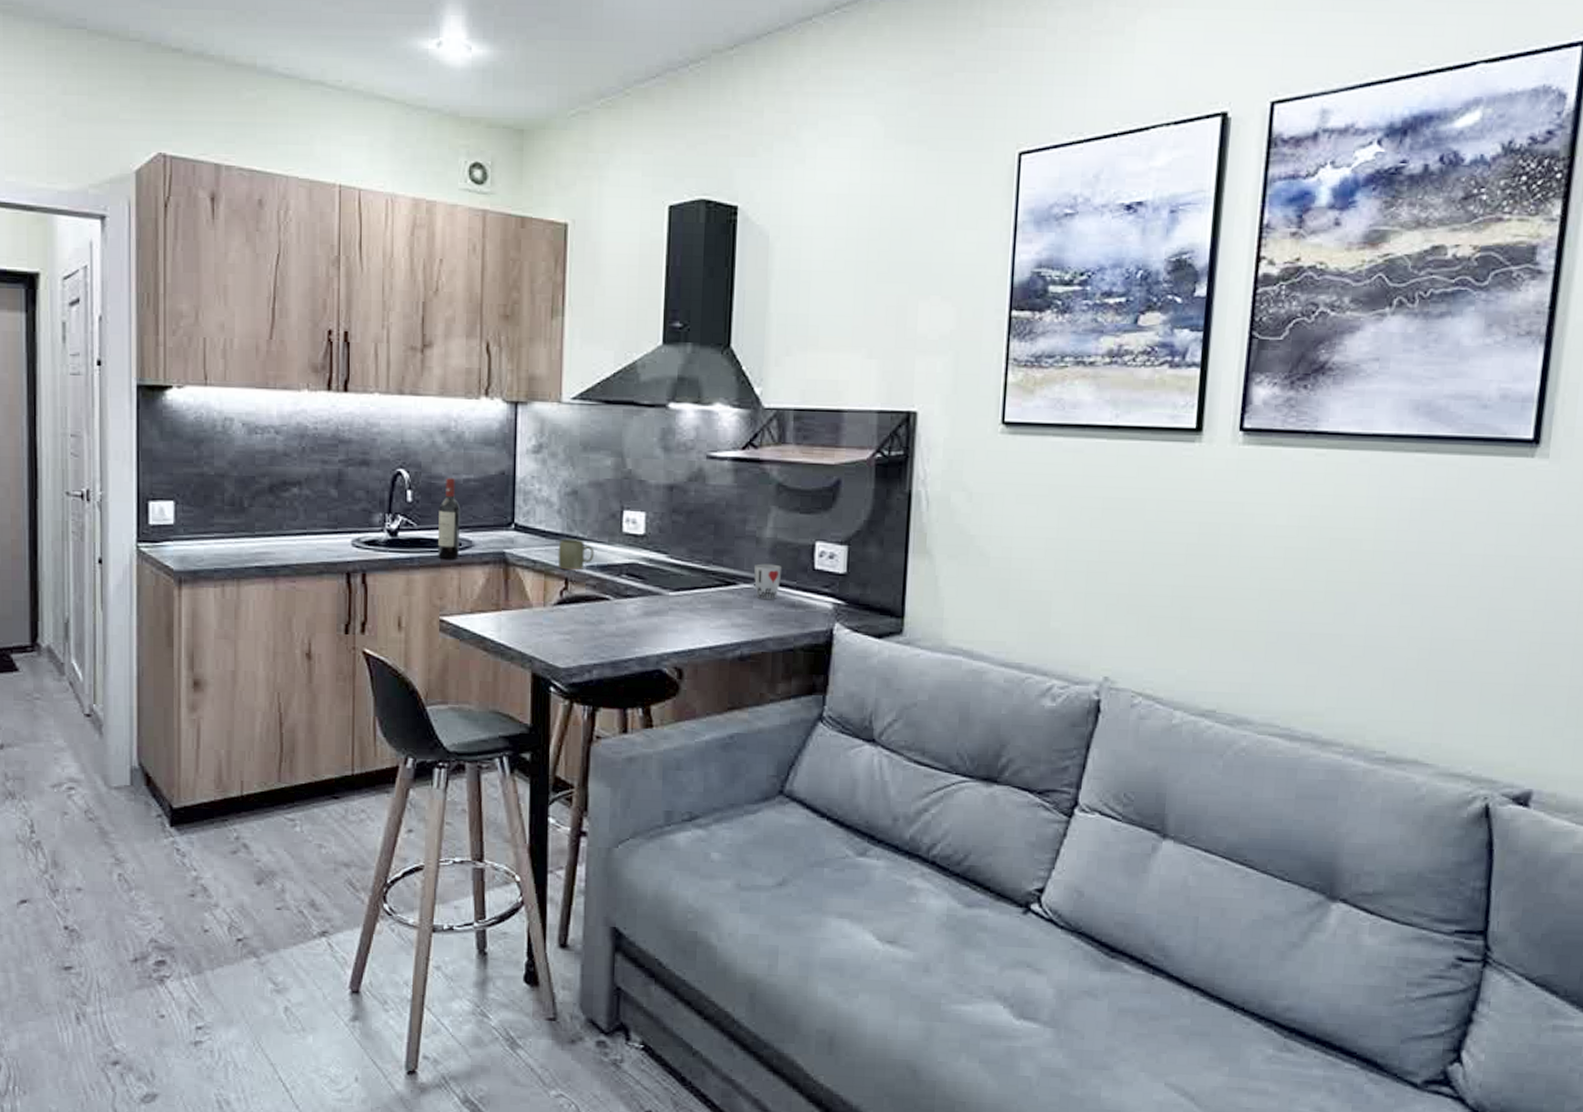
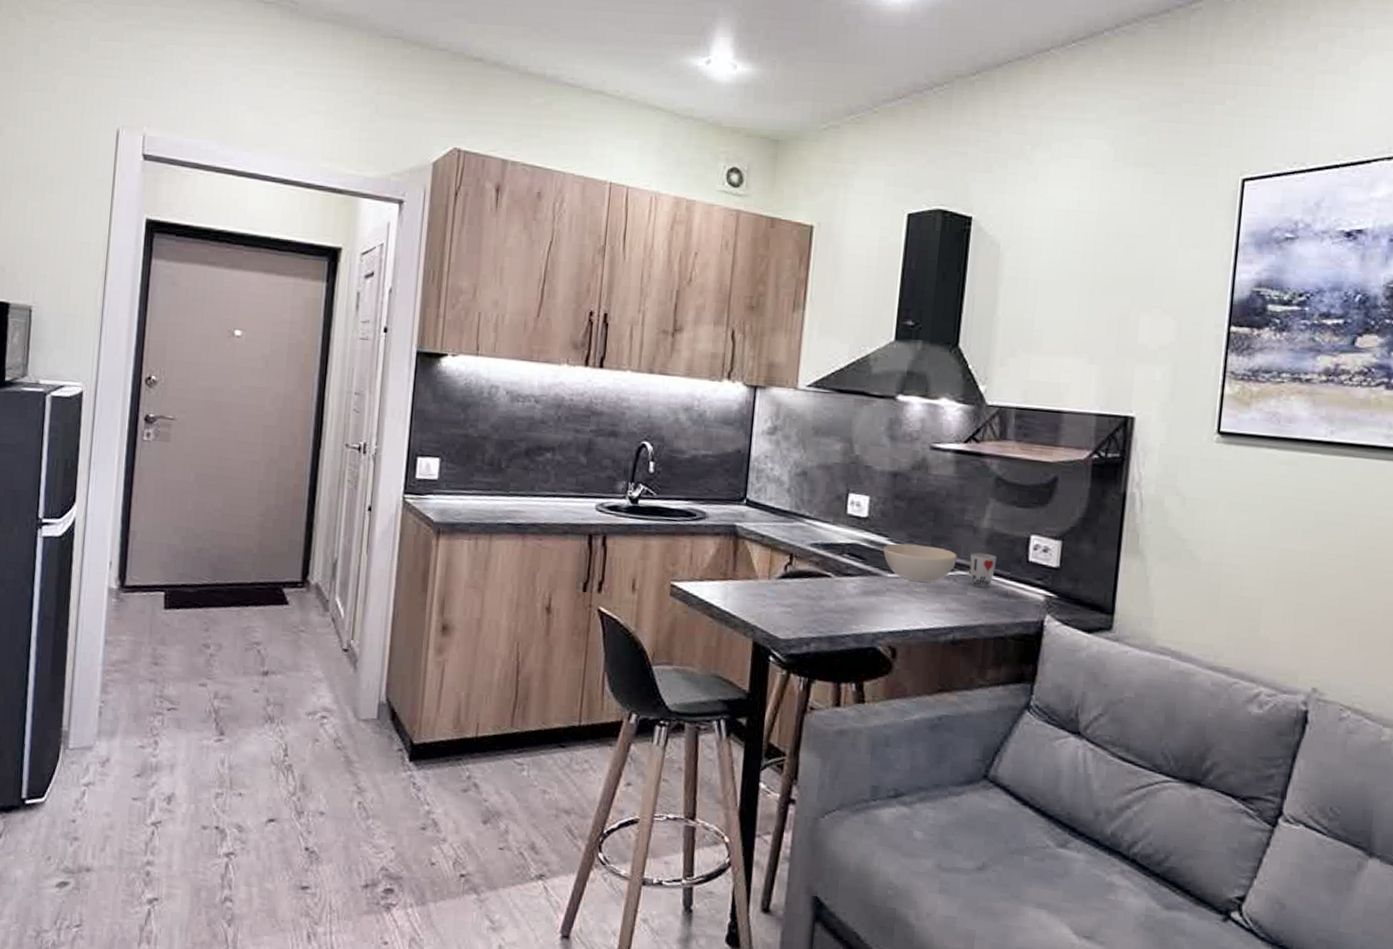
wine bottle: present [438,478,461,559] -> none [674,452,698,529]
mug: present [558,539,595,570] -> none [784,516,820,547]
bowl: none [662,559,741,599] -> present [882,543,958,583]

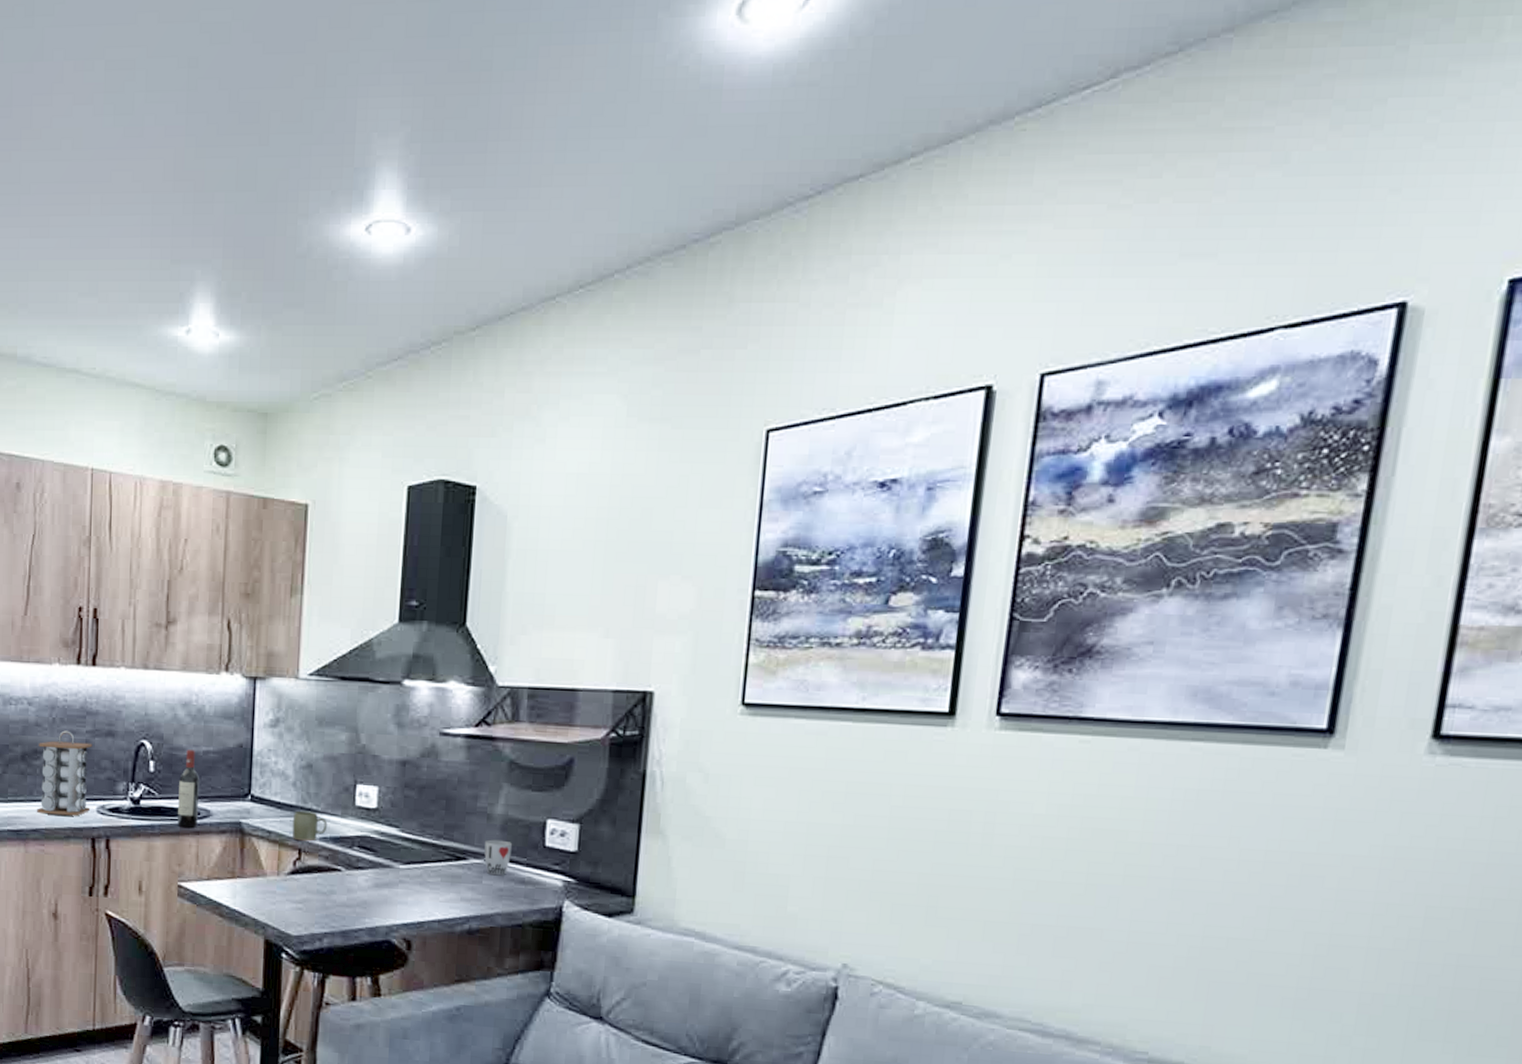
spice rack: none [537,429,595,513] -> present [37,730,93,817]
wine bottle: none [674,452,698,529] -> present [178,750,200,828]
mug: none [784,516,820,547] -> present [292,810,328,842]
bowl: present [882,543,958,583] -> none [393,833,472,873]

